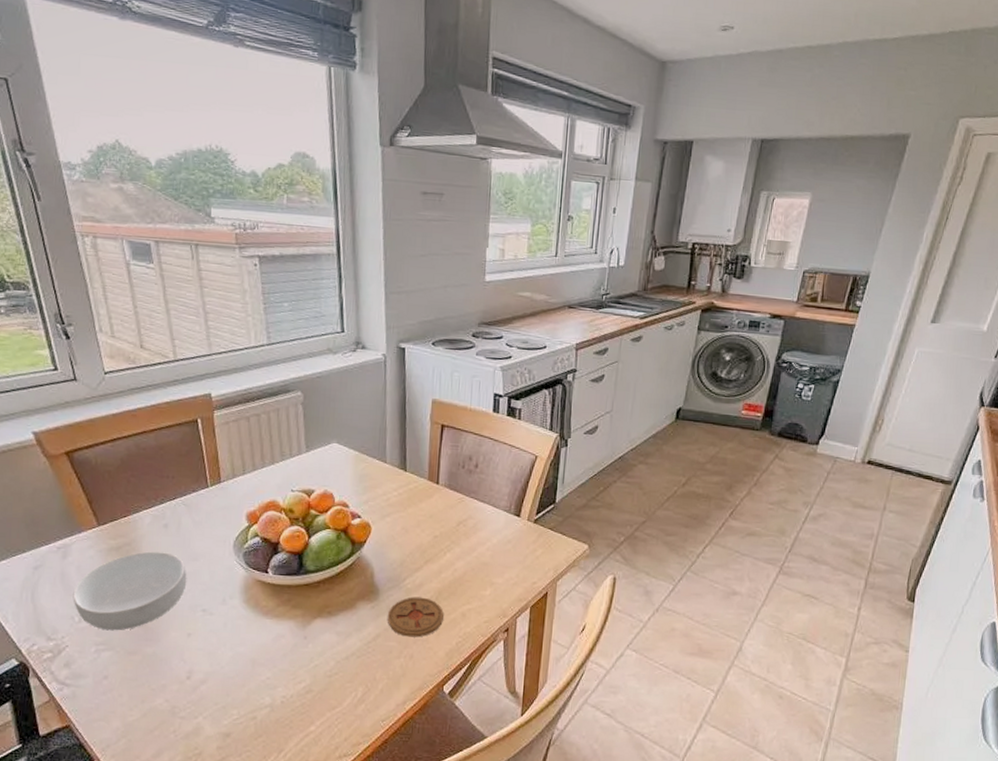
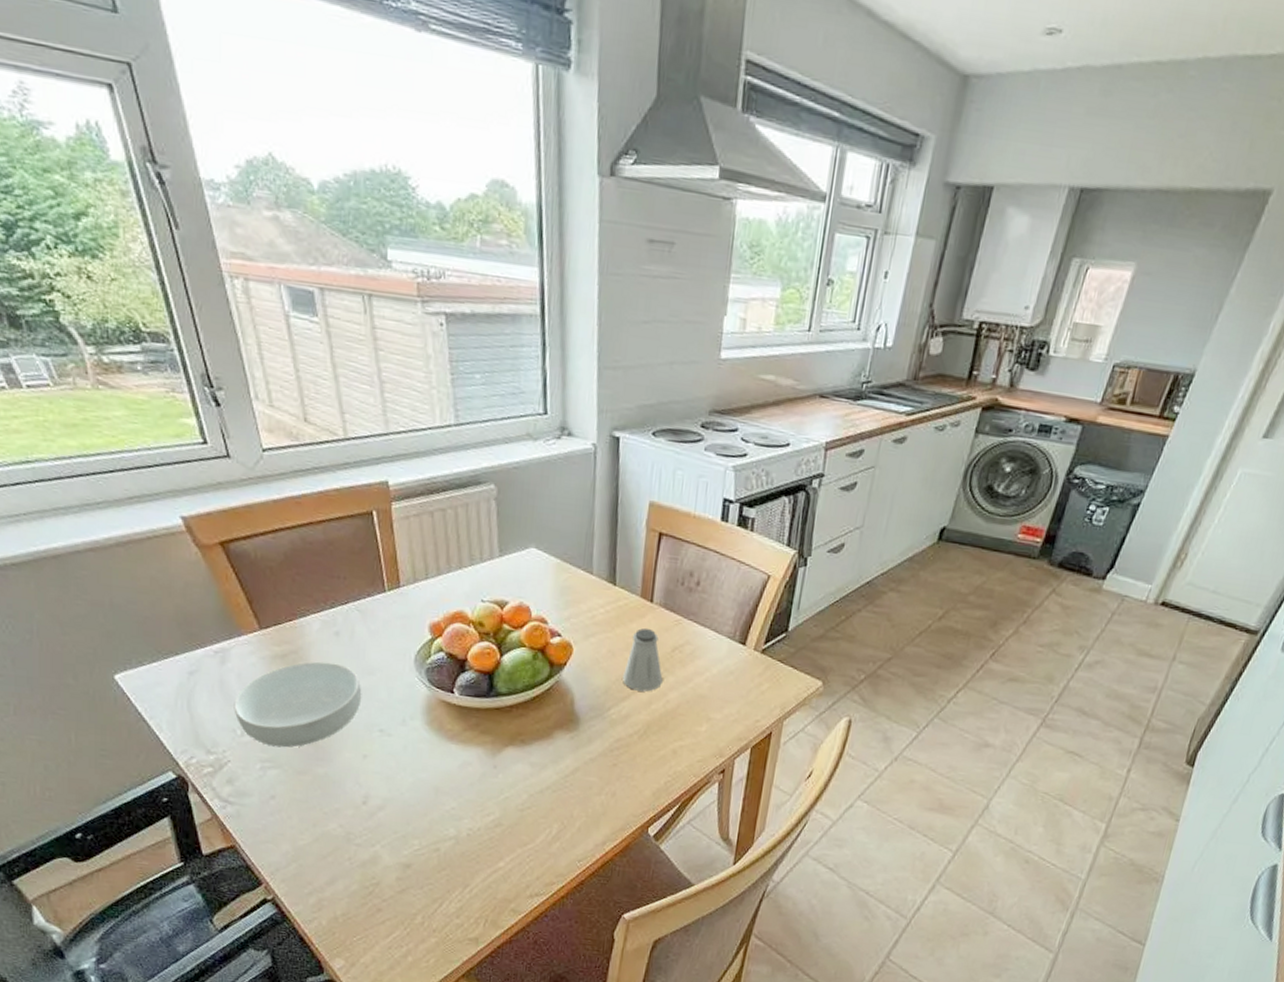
coaster: present [387,597,444,637] -> none [587,728,652,774]
saltshaker: none [415,506,450,562] -> present [623,627,663,692]

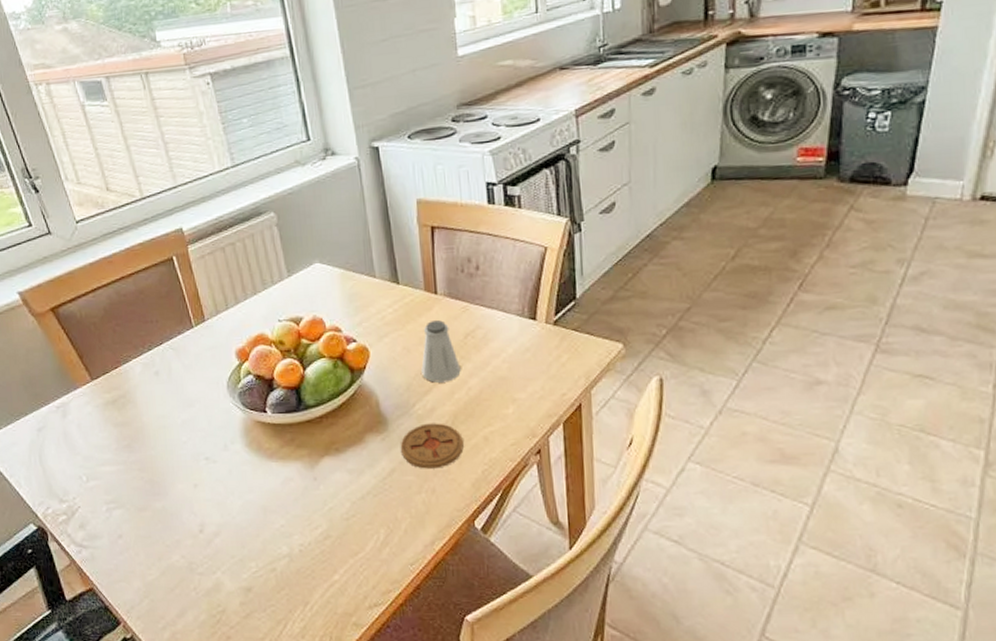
cereal bowl: present [234,661,362,748] -> none [77,401,186,488]
coaster: none [587,728,652,774] -> present [400,423,464,469]

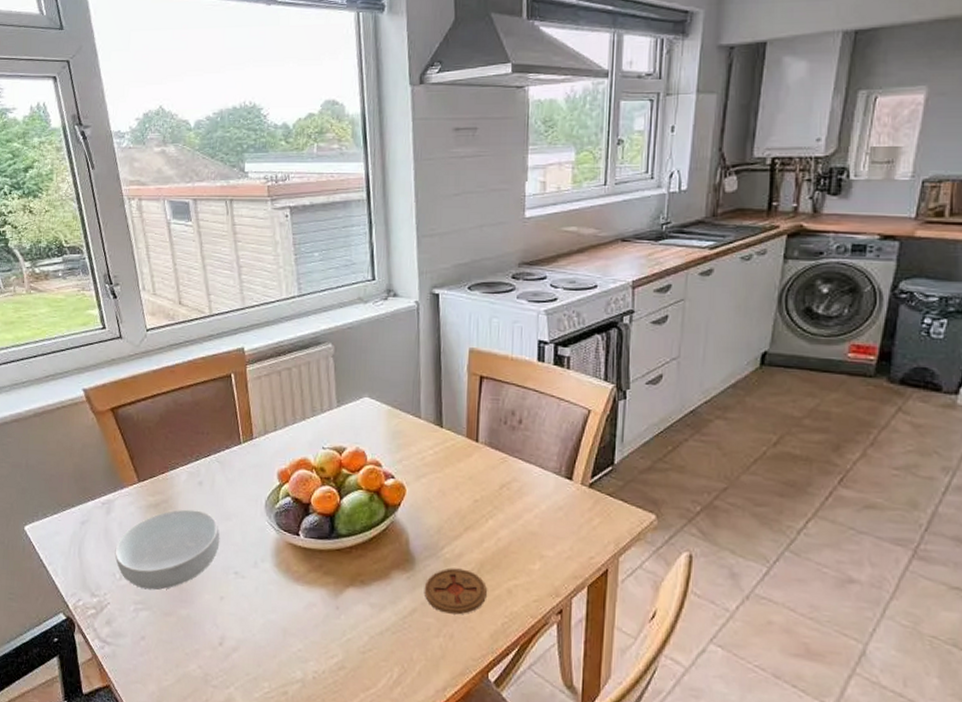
cereal bowl: none [77,401,186,488] -> present [114,509,220,591]
saltshaker: present [421,319,461,383] -> none [454,466,493,530]

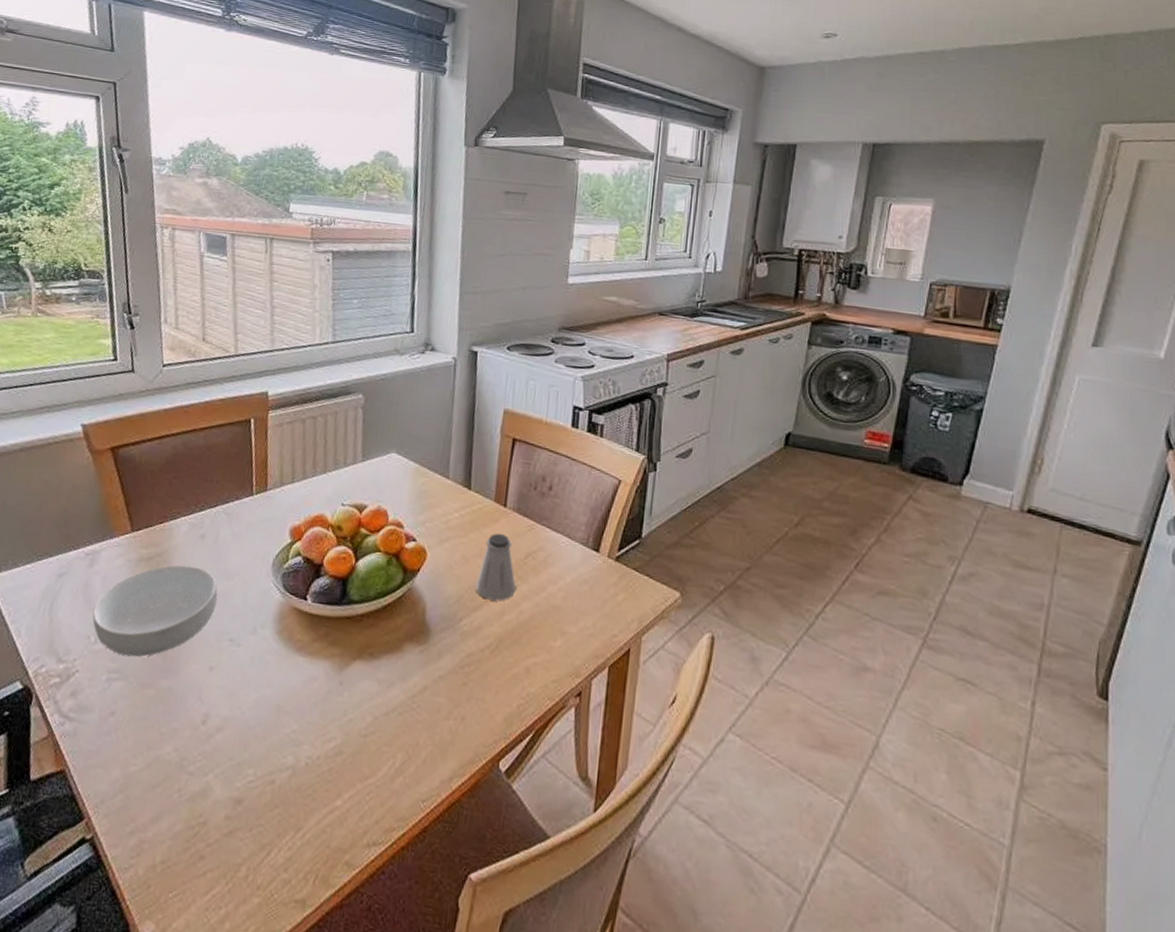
coaster: present [424,568,487,615] -> none [437,642,504,695]
saltshaker: none [454,466,493,530] -> present [475,533,516,601]

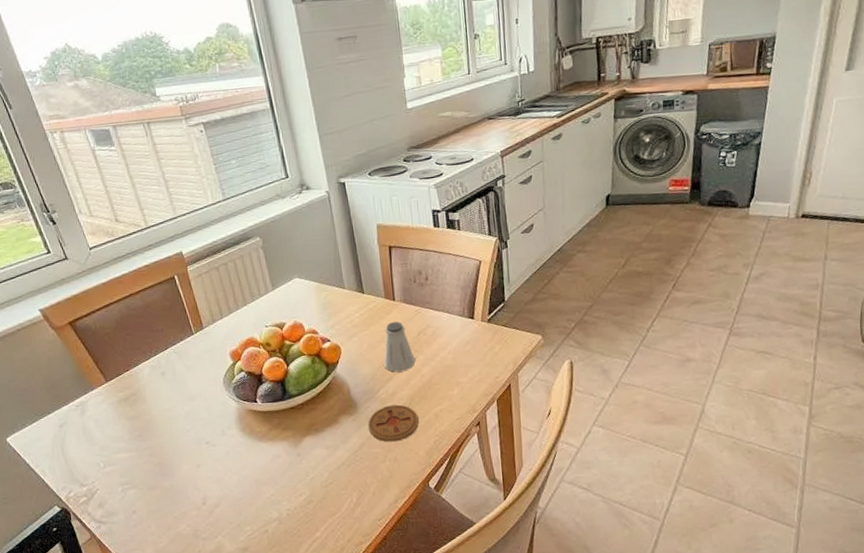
cereal bowl: present [92,564,218,658] -> none [95,396,189,472]
coaster: none [437,642,504,695] -> present [368,404,419,442]

